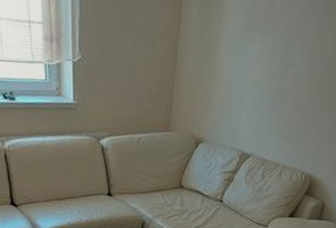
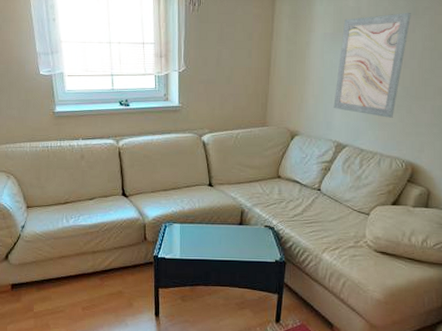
wall art: none [240,10,325,128] -> present [333,12,411,118]

